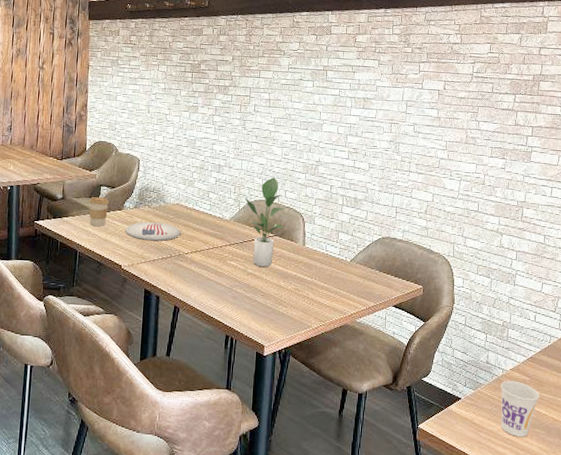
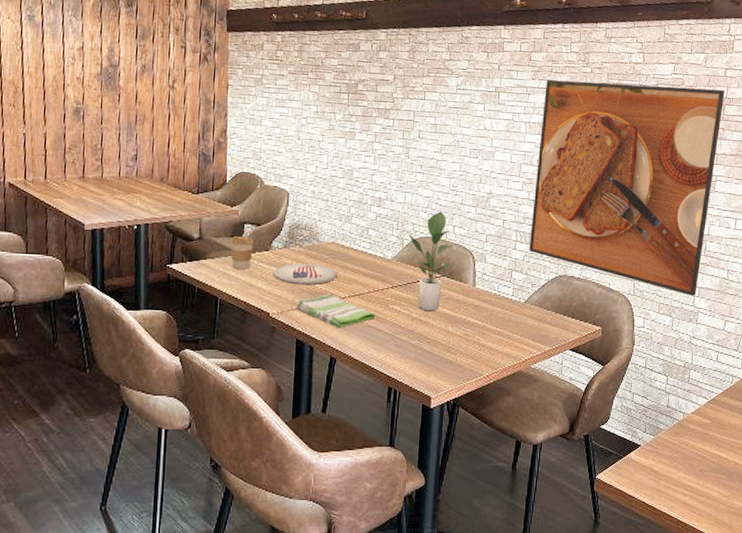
dish towel: none [145,250,215,281] -> present [297,294,376,328]
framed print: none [354,59,539,259] -> present [528,80,725,296]
cup: present [501,380,539,437] -> none [681,424,721,483]

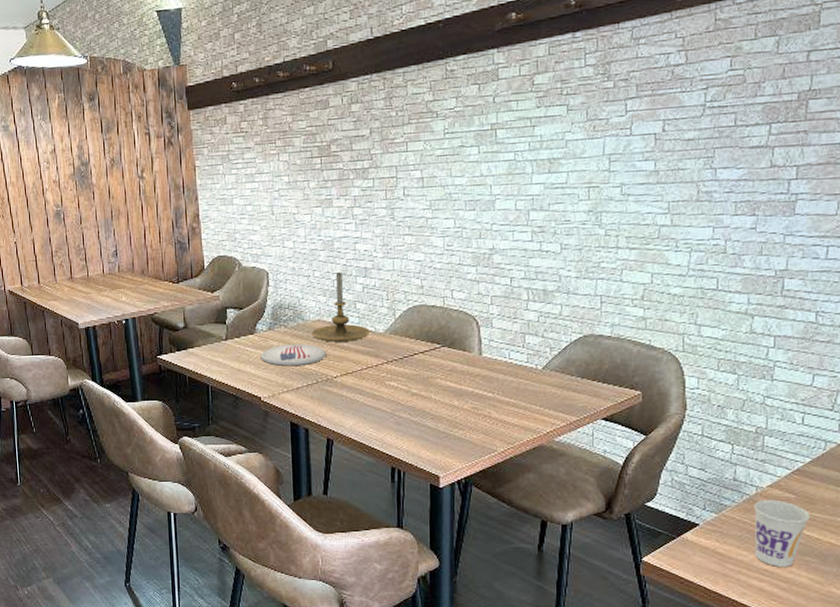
coffee cup: present [230,236,254,270] -> none [215,322,238,356]
dish towel: present [297,294,376,328] -> none [287,374,371,409]
candle holder: none [324,200,380,265] -> present [311,272,371,342]
potted plant: present [409,212,454,312] -> none [401,275,454,386]
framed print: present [528,80,725,296] -> none [544,79,808,347]
cup: none [681,424,721,483] -> present [754,499,810,567]

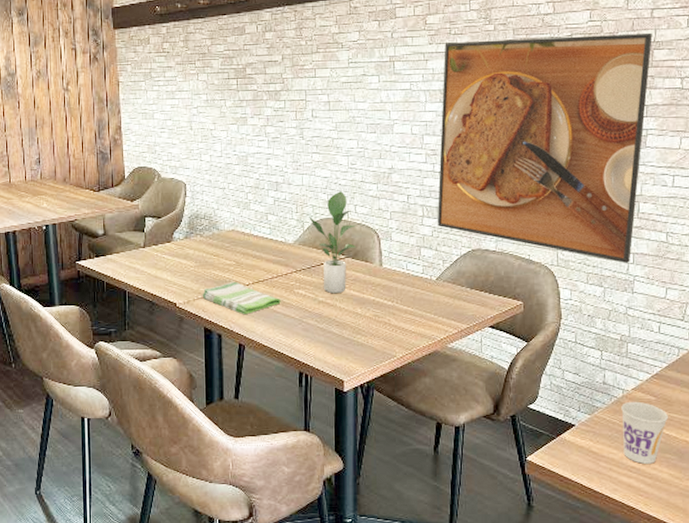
plate: present [260,343,326,367] -> none [177,252,239,274]
dish towel: none [287,374,371,409] -> present [202,282,281,315]
candle holder: present [311,272,371,342] -> none [225,186,281,251]
potted plant: none [401,275,454,386] -> present [309,191,357,294]
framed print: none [544,79,808,347] -> present [437,32,652,263]

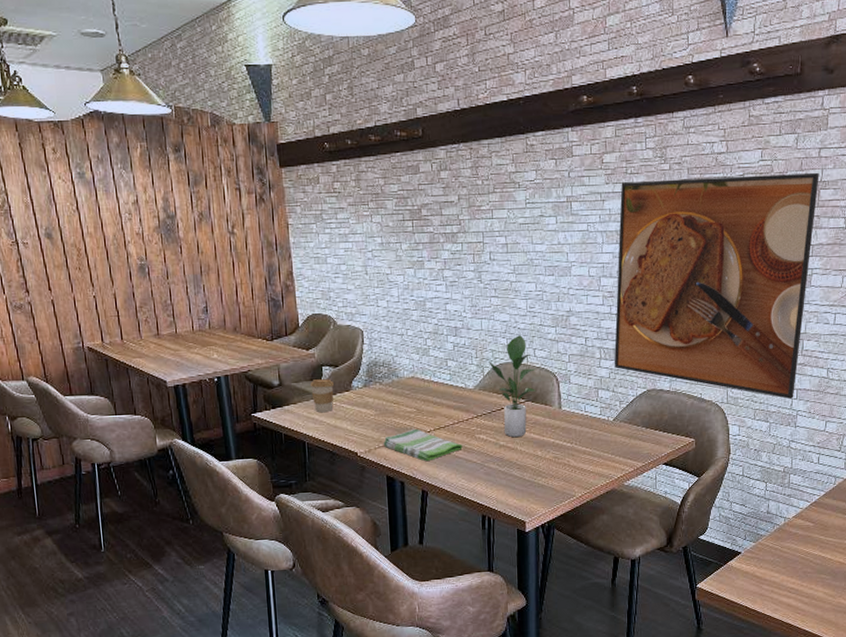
coffee cup: none [134,230,156,263] -> present [311,379,334,413]
cup: present [621,401,668,464] -> none [783,528,824,585]

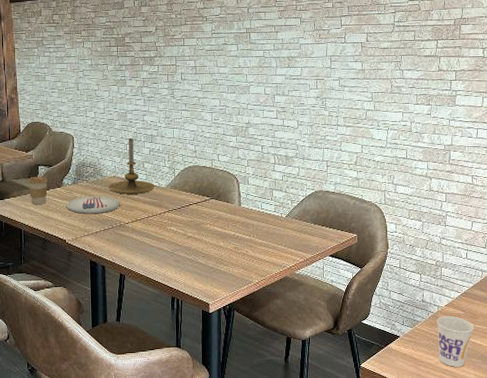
plate: none [356,400,420,422] -> present [66,195,120,215]
dish towel: present [383,429,463,462] -> none [88,221,156,249]
candle holder: none [405,331,461,398] -> present [108,138,155,195]
potted plant: present [489,335,536,438] -> none [179,143,220,230]
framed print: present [614,172,819,399] -> none [286,11,460,201]
cup: none [783,528,824,585] -> present [437,315,474,367]

